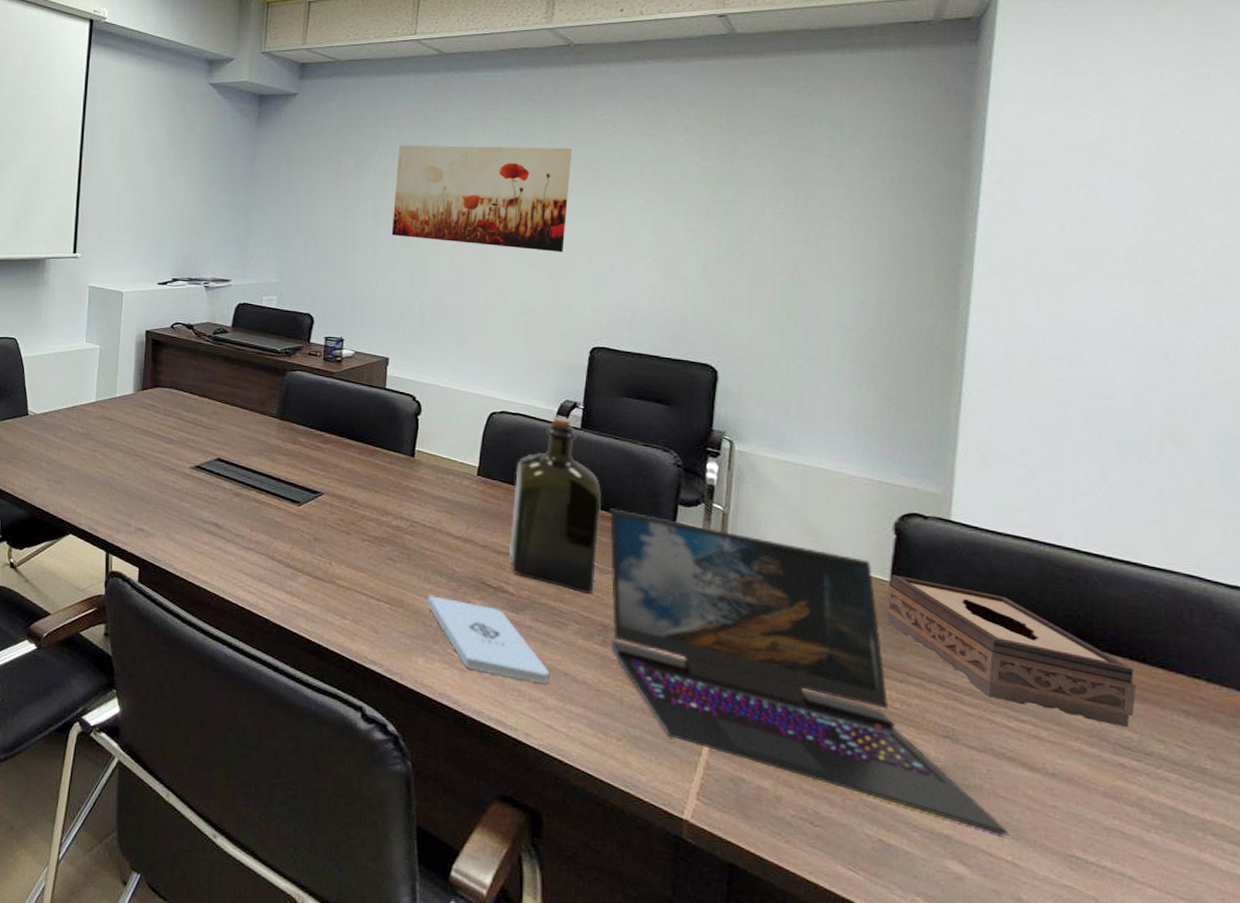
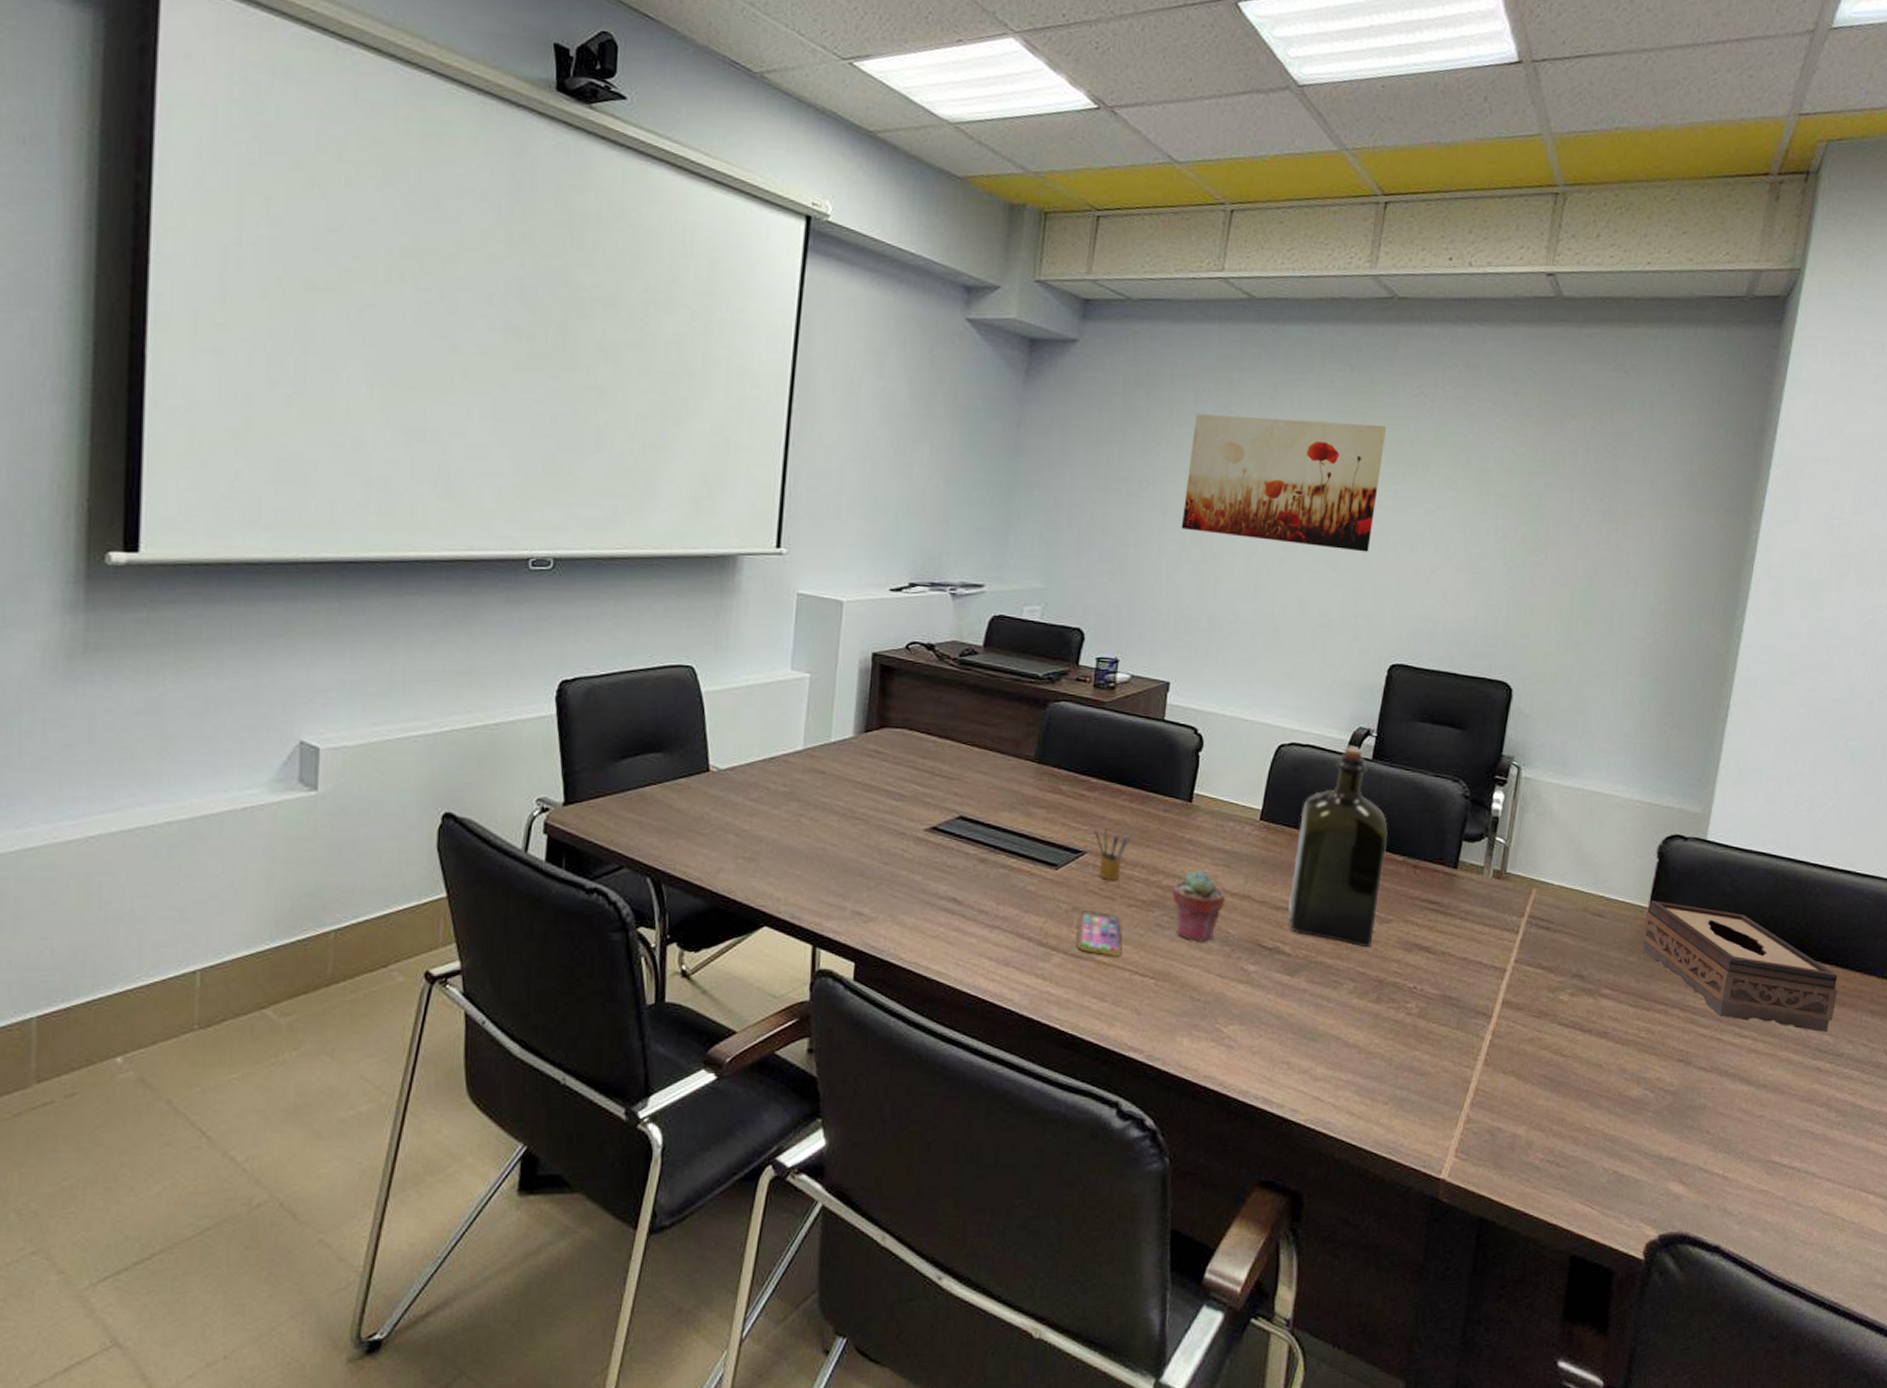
smartphone: none [319,540,359,582] -> present [1076,909,1122,956]
pencil box: none [330,474,363,518] -> present [1094,828,1132,880]
potted succulent: none [401,515,450,577] -> present [1172,870,1226,942]
notepad: present [427,594,549,684] -> none [1196,963,1321,1051]
laptop: present [609,508,1008,836] -> none [1384,849,1722,1150]

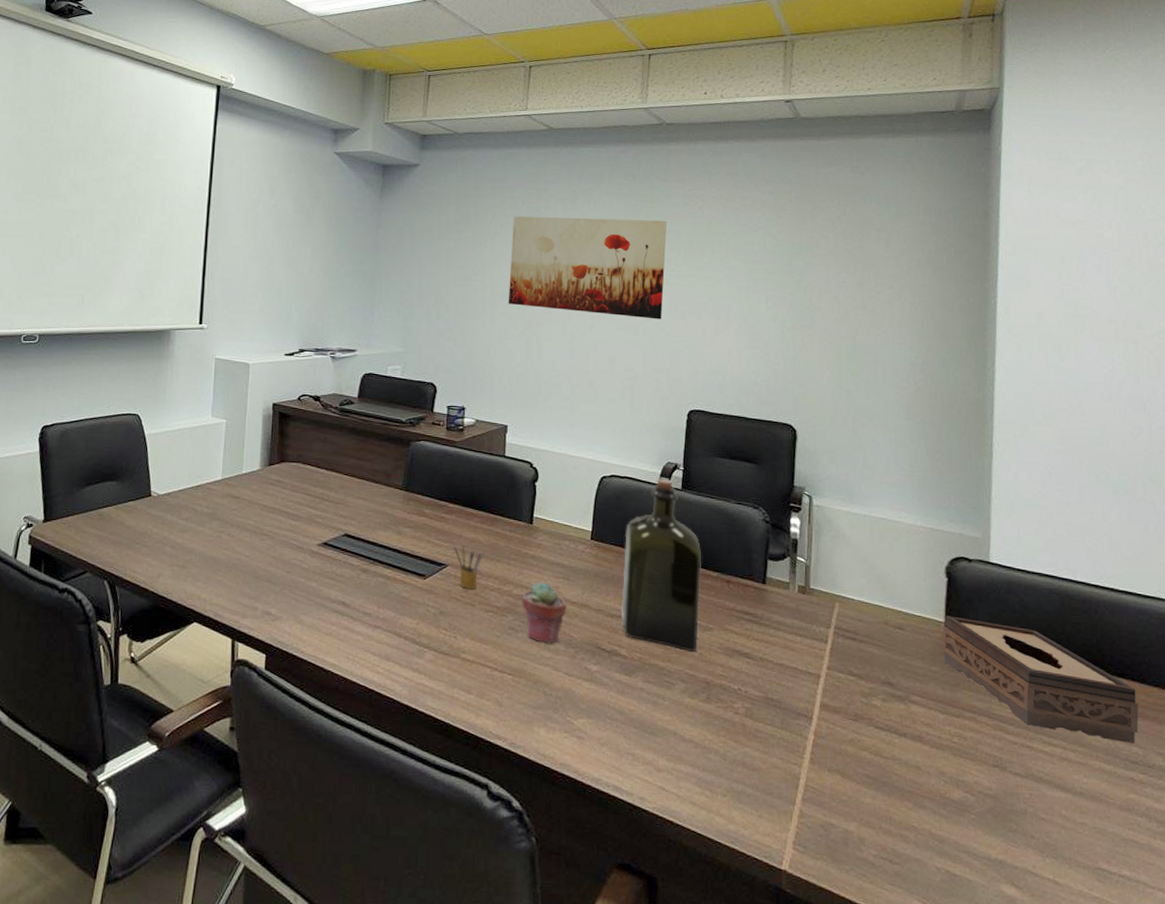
smartphone: present [1076,909,1122,956] -> none [444,613,483,655]

